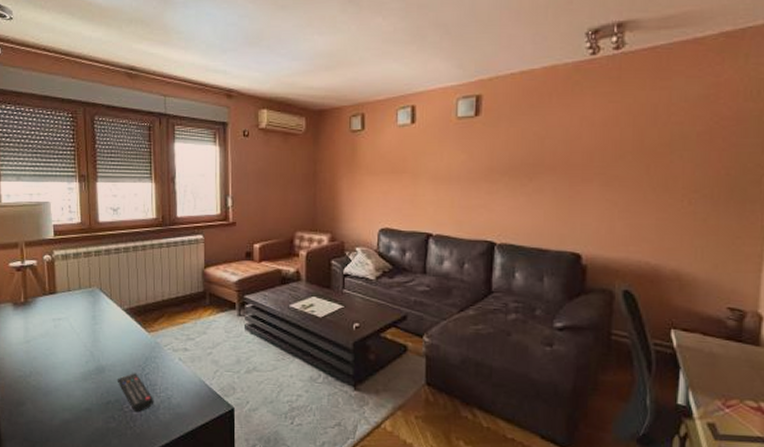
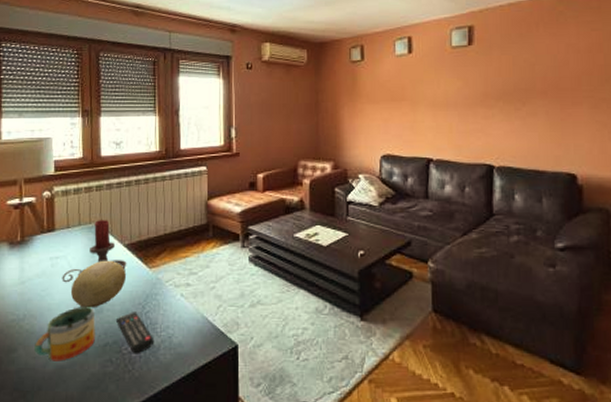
mug: none [41,366,98,416] -> present [34,307,95,361]
candle holder: none [64,284,127,344] -> present [62,220,127,283]
fruit: none [74,323,127,367] -> present [71,260,127,307]

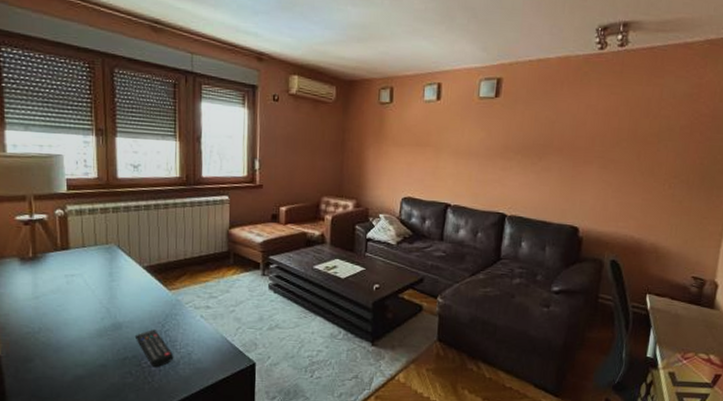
mug: present [34,307,95,361] -> none [52,323,114,372]
candle holder: present [62,220,127,283] -> none [78,241,146,300]
fruit: present [71,260,127,307] -> none [89,280,146,324]

